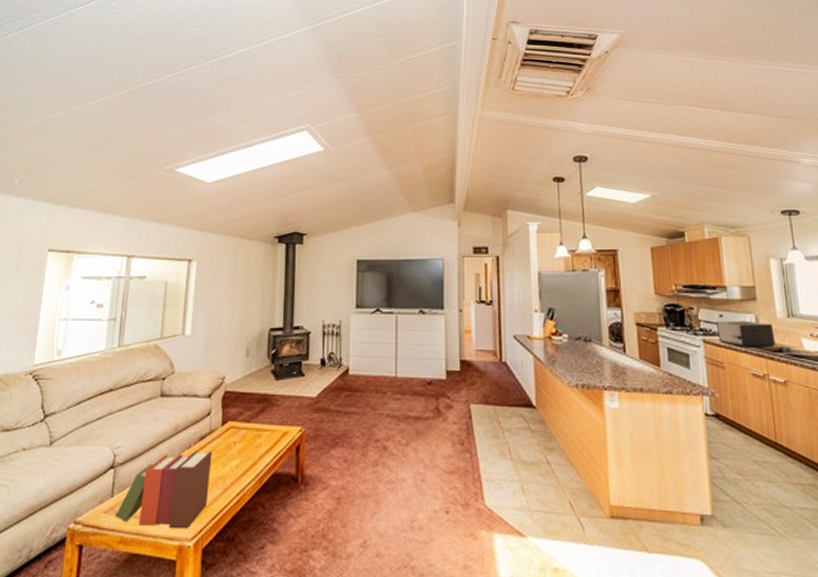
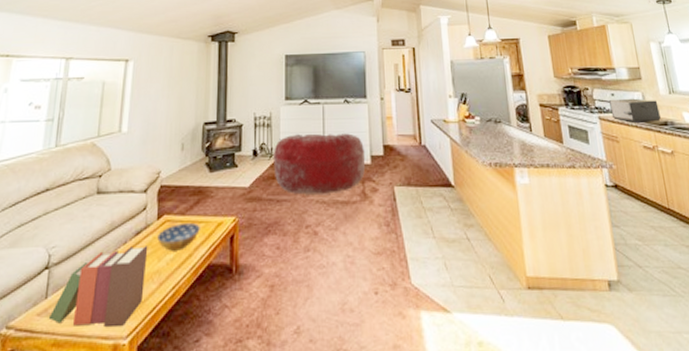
bowl: none [222,430,265,458] -> present [157,222,200,251]
bean bag chair: none [342,344,441,408] -> present [274,133,366,195]

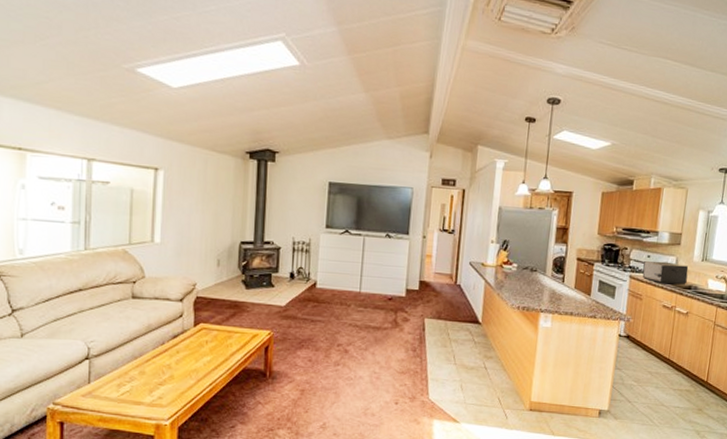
books: present [48,246,148,326] -> none [93,347,186,410]
bowl: present [157,222,200,251] -> none [194,331,236,355]
bean bag chair: present [274,133,366,195] -> none [310,262,401,319]

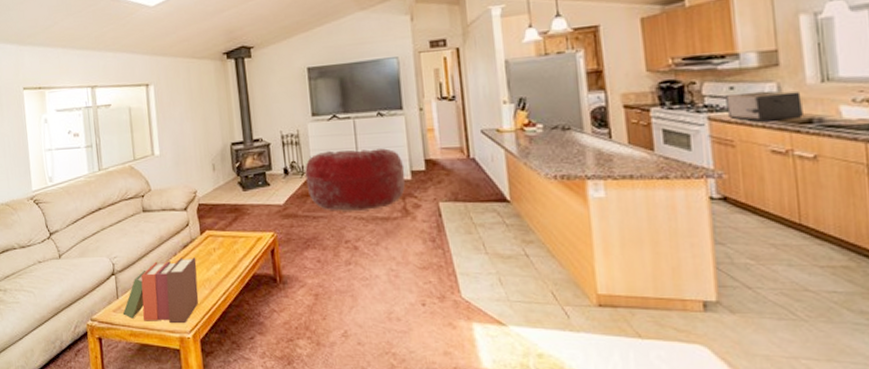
books: none [93,347,186,410] -> present [122,257,199,323]
bean bag chair: none [310,262,401,319] -> present [305,148,405,211]

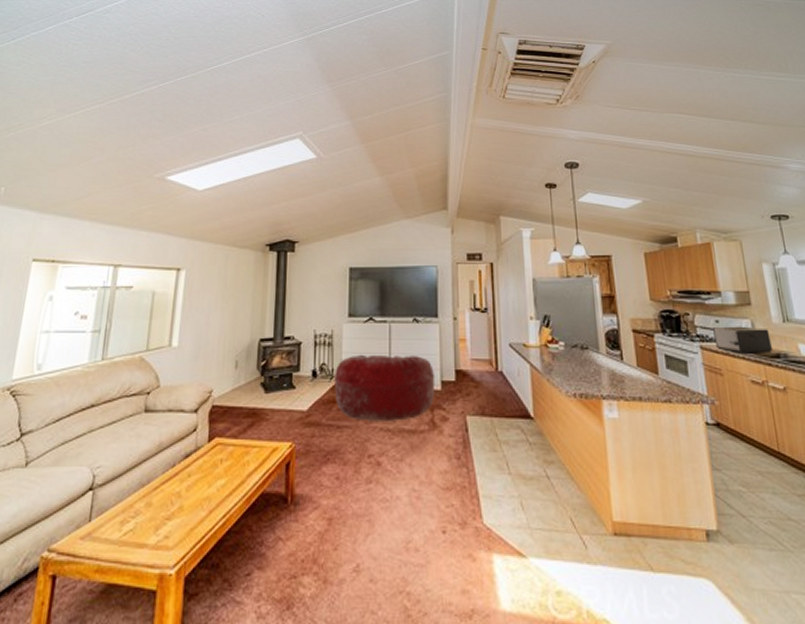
books: present [122,257,199,323] -> none [91,470,198,554]

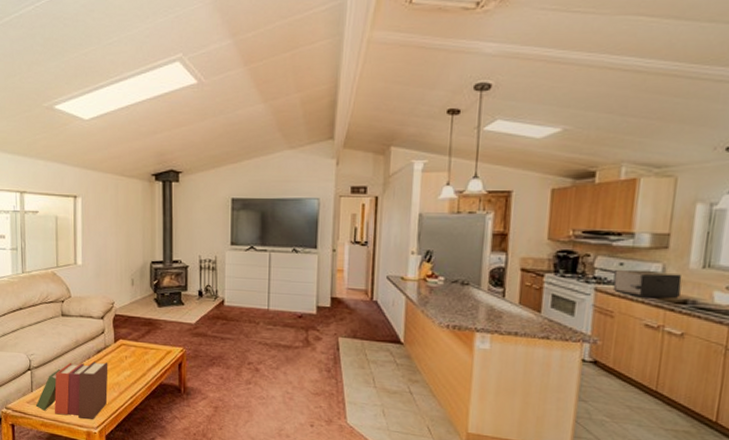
books: none [91,470,198,554] -> present [35,361,108,419]
bean bag chair: present [334,354,435,421] -> none [218,279,311,338]

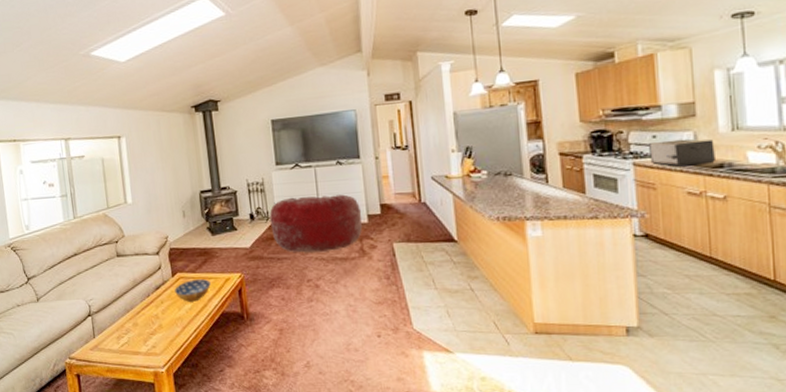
books: present [35,361,108,419] -> none [99,298,172,359]
bowl: none [116,347,152,370] -> present [175,278,211,302]
bean bag chair: none [218,279,311,338] -> present [269,194,362,253]

